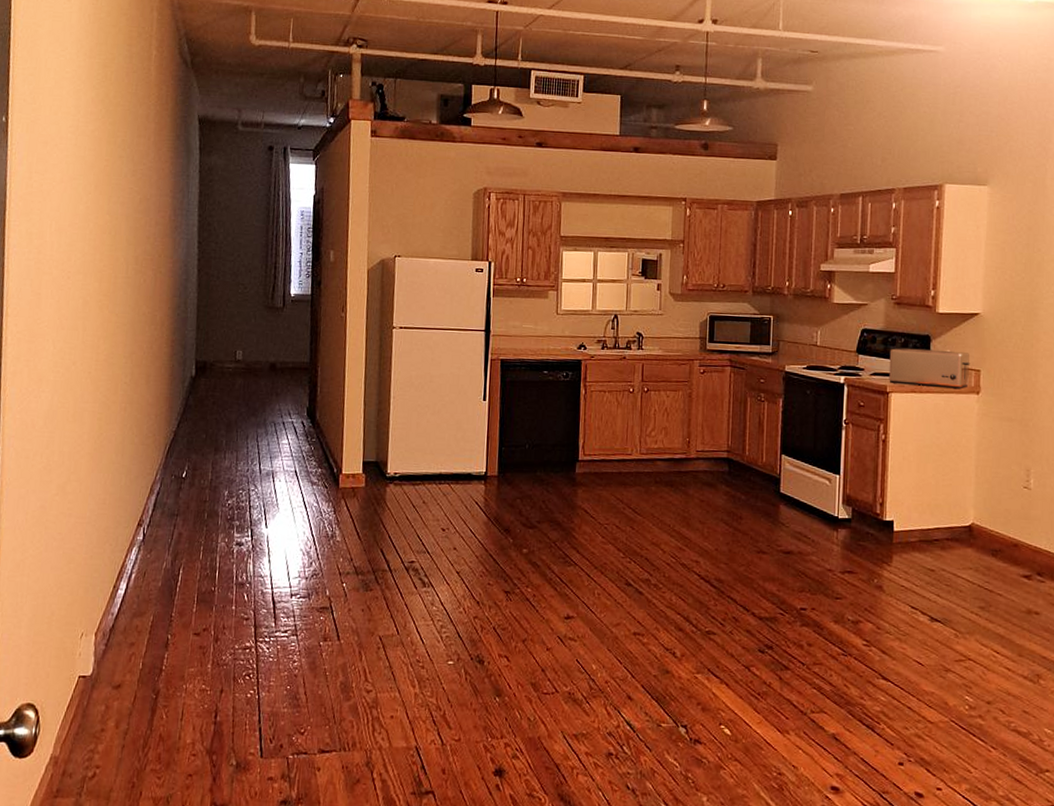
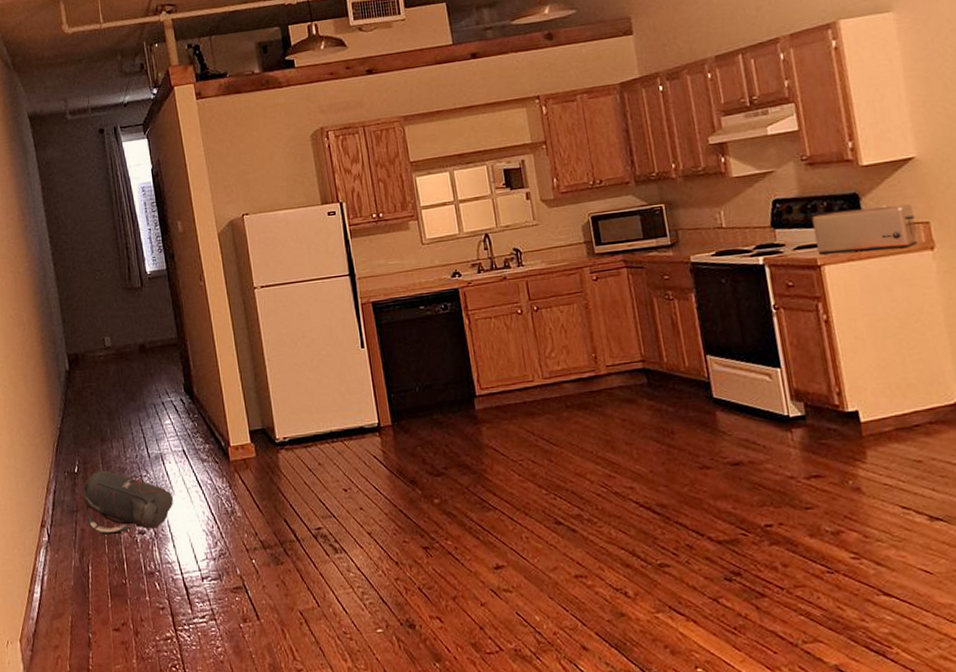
backpack: none [186,479,278,542] -> present [83,470,174,535]

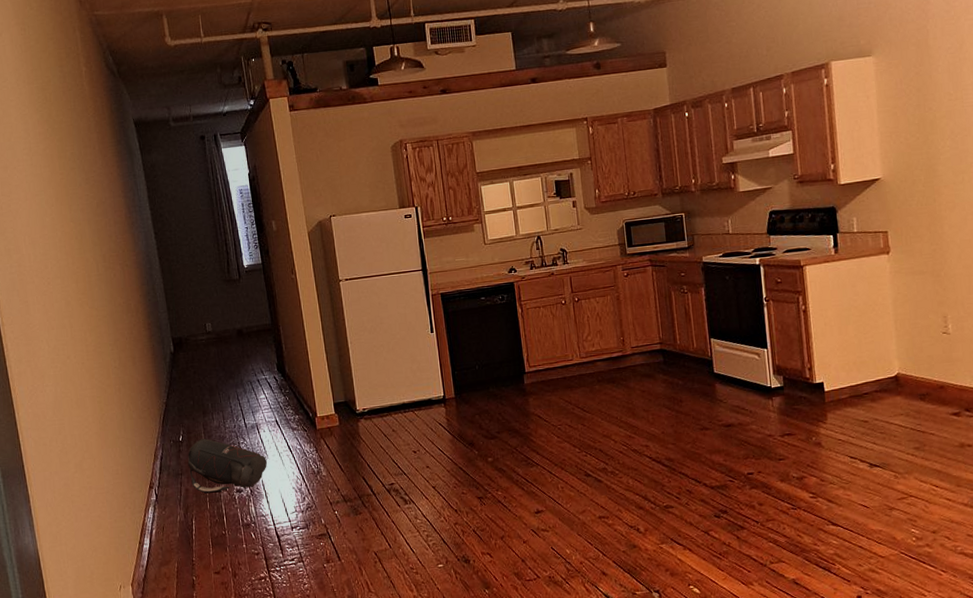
toaster: present [811,203,918,256] -> none [799,216,878,258]

